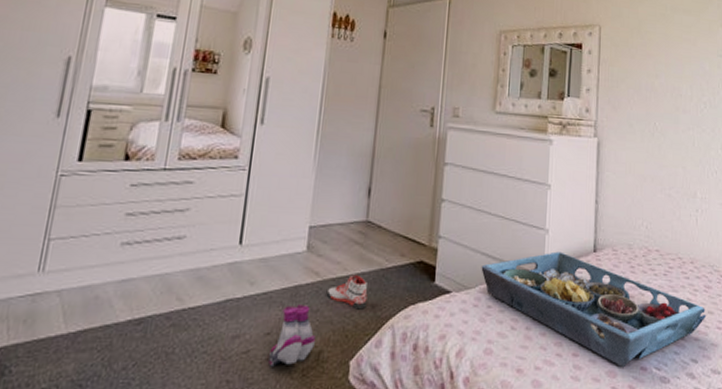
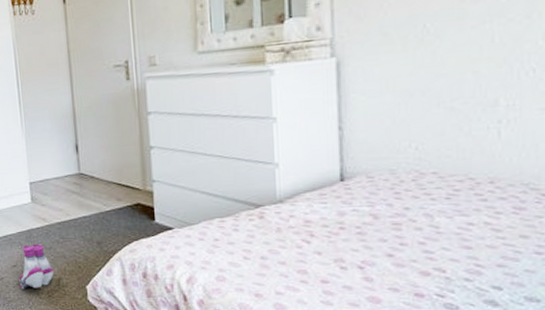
sneaker: present [326,274,368,310] -> none [55,218,93,246]
serving tray: present [481,251,707,368] -> none [202,184,517,294]

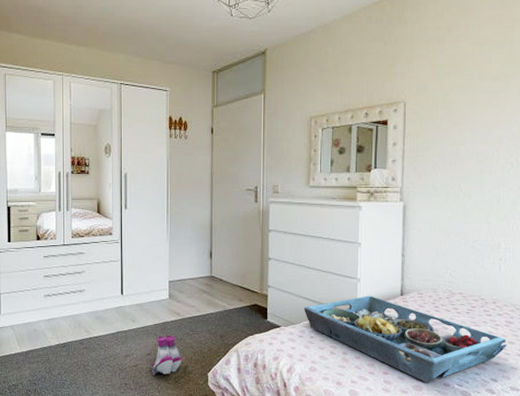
serving tray: none [202,184,517,294] -> present [304,296,507,384]

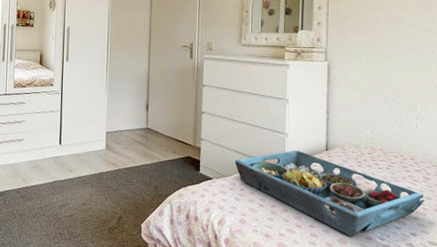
boots: present [151,335,183,376] -> none [86,185,117,226]

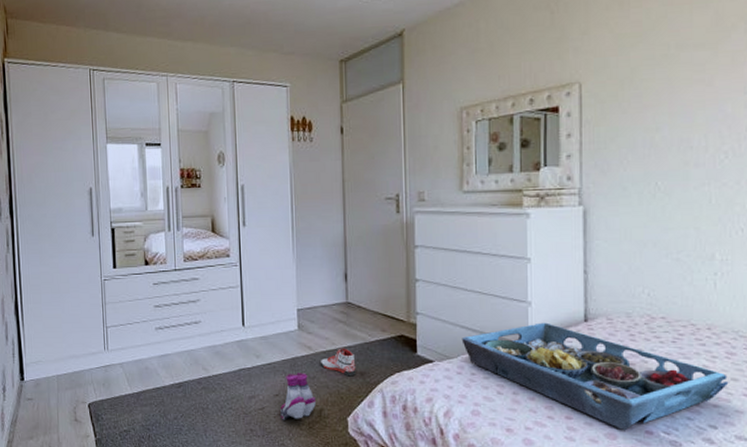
boots: none [86,185,117,226] -> present [280,373,317,420]
sneaker: none [121,165,151,190] -> present [320,348,356,377]

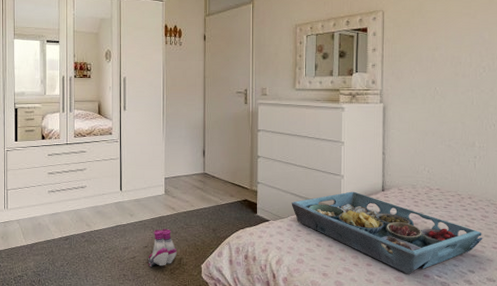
sneaker: present [320,348,356,377] -> none [181,209,209,232]

